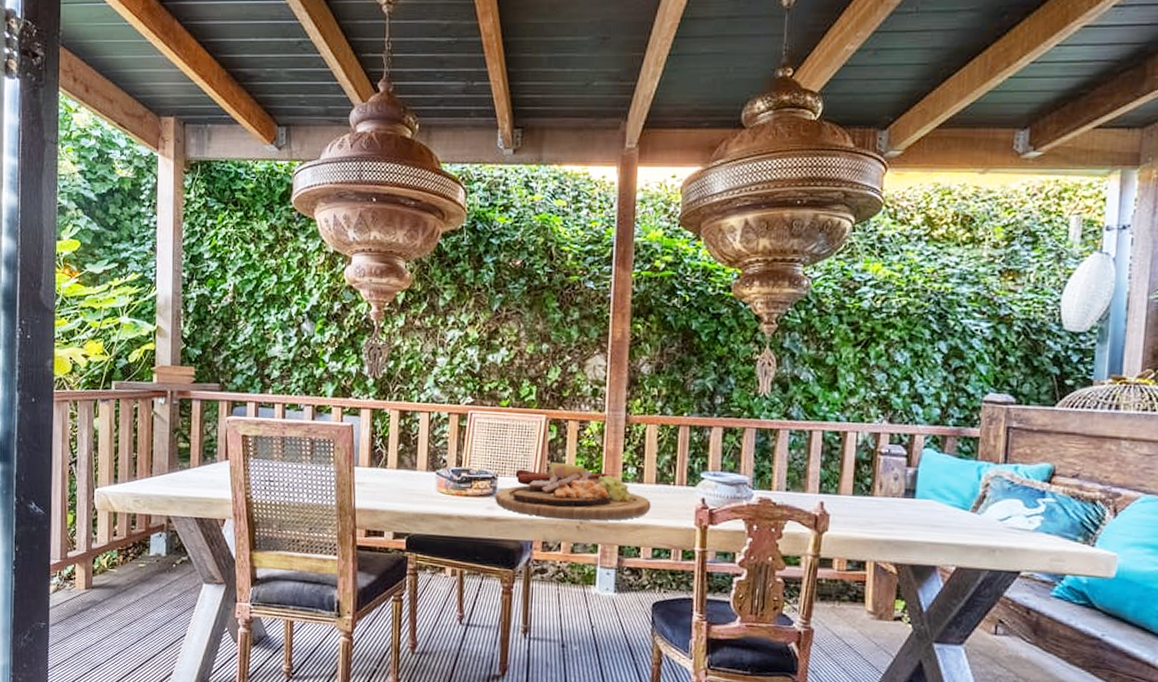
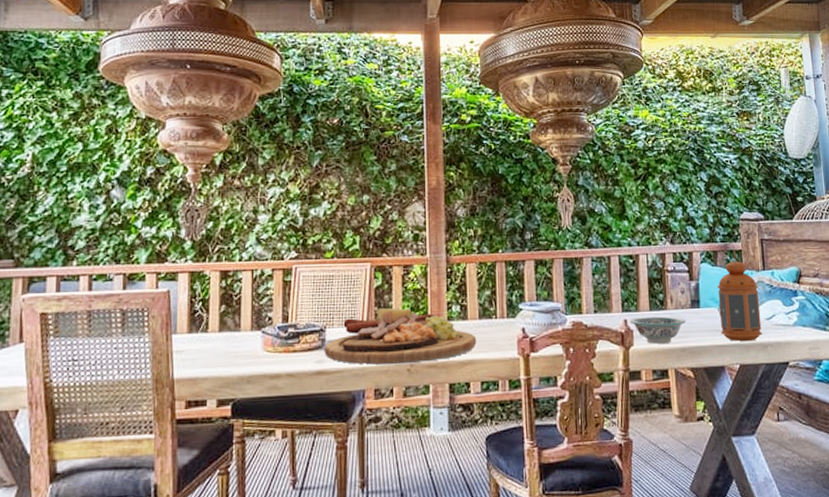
bowl: none [826,501,896,533] -> present [629,316,686,344]
lantern: none [937,436,995,543] -> present [717,249,762,342]

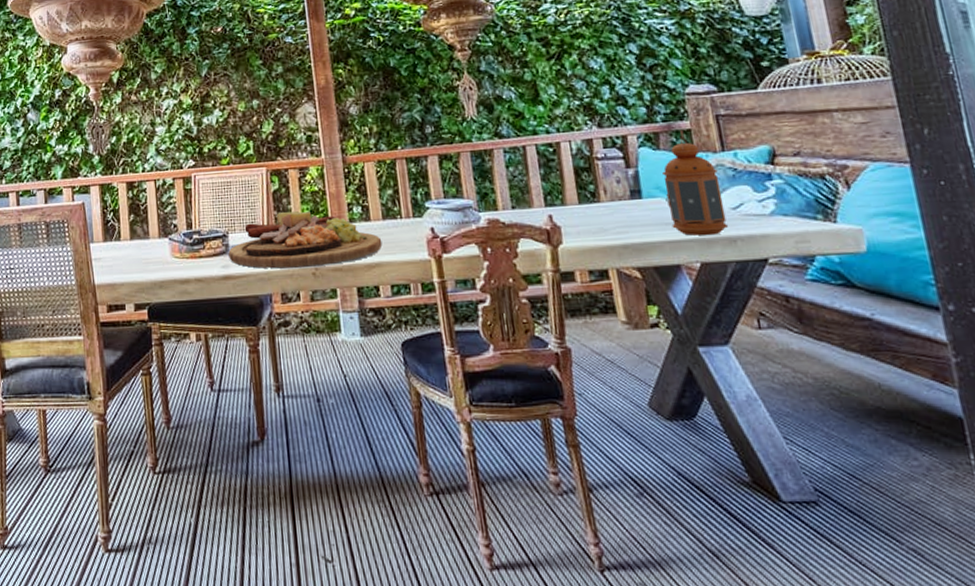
bowl: present [629,316,686,344] -> none [555,209,626,241]

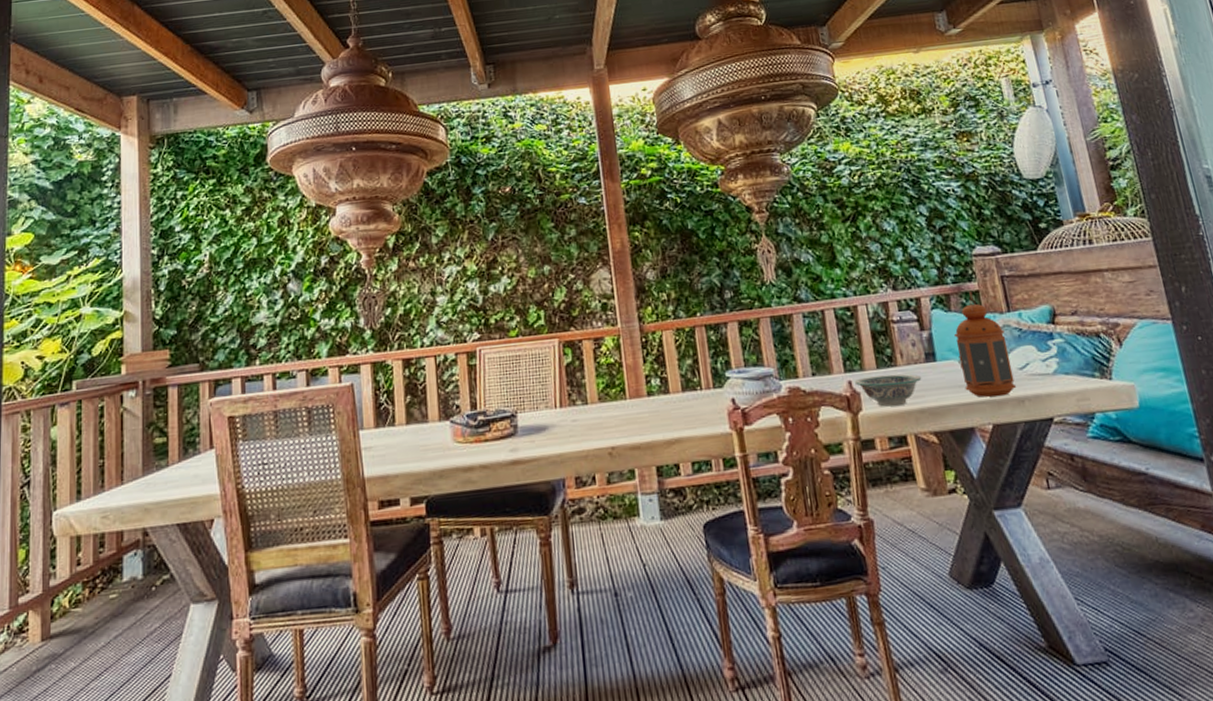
food platter: present [228,211,382,269] -> none [517,386,682,451]
bowl: none [555,209,626,241] -> present [854,374,922,407]

